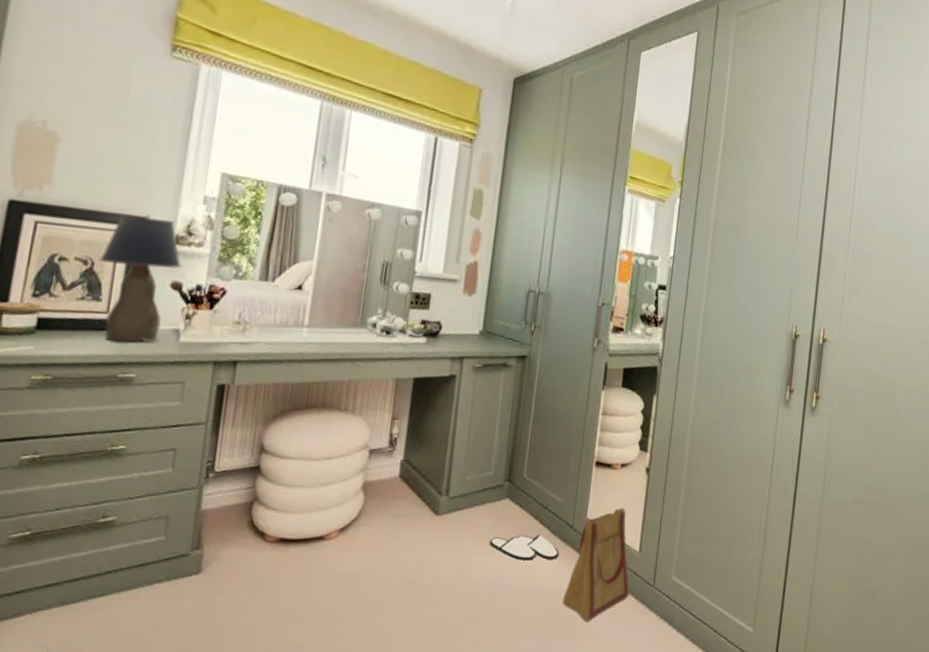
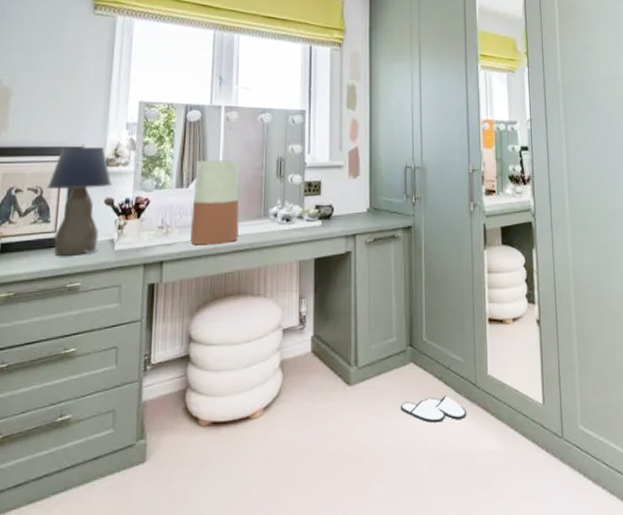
vase: none [271,252,337,351] -> present [190,160,239,246]
shopping bag: present [562,507,630,622] -> none [476,361,540,480]

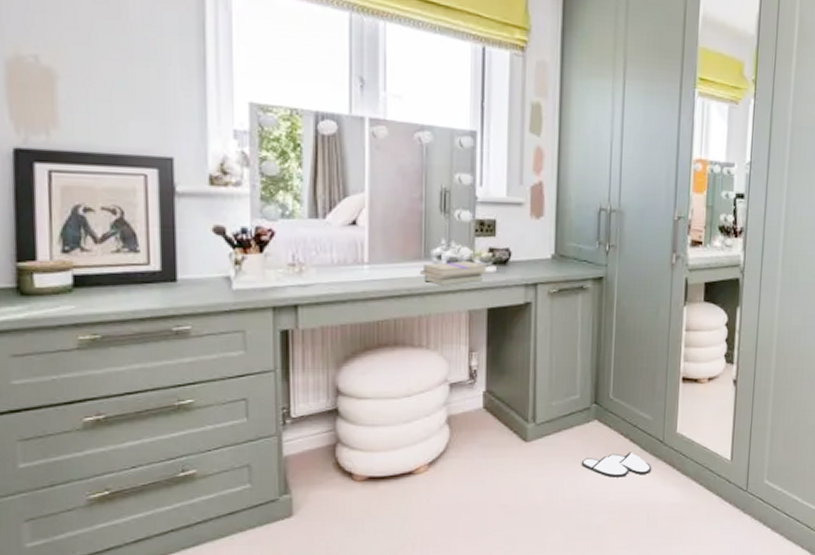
table lamp: present [46,144,113,256] -> none [128,154,221,294]
vase: present [190,160,239,246] -> none [332,185,393,290]
books: none [259,217,314,240] -> present [419,261,487,286]

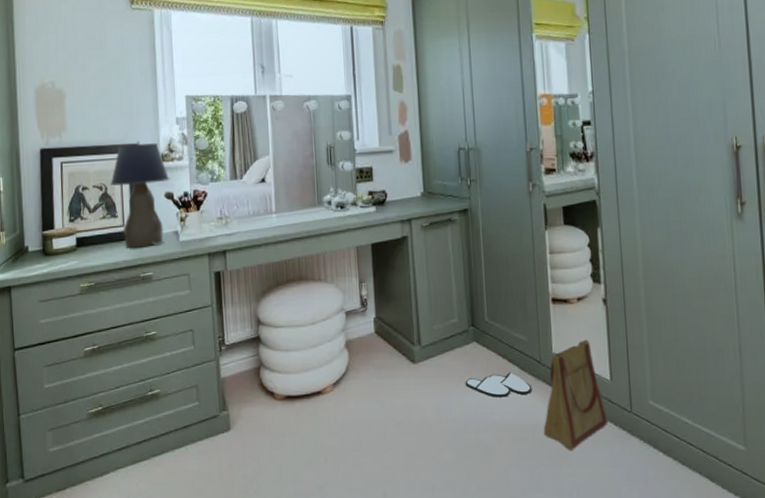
table lamp: none [128,154,221,294] -> present [109,141,170,248]
books: present [419,261,487,286] -> none [314,204,369,227]
shopping bag: none [658,420,724,529] -> present [543,339,609,450]

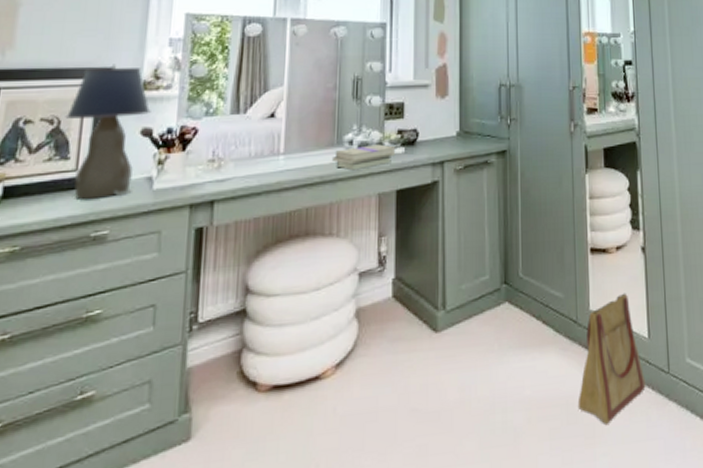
books: none [314,204,369,227] -> present [331,144,396,171]
slippers: present [465,372,533,397] -> none [493,335,568,368]

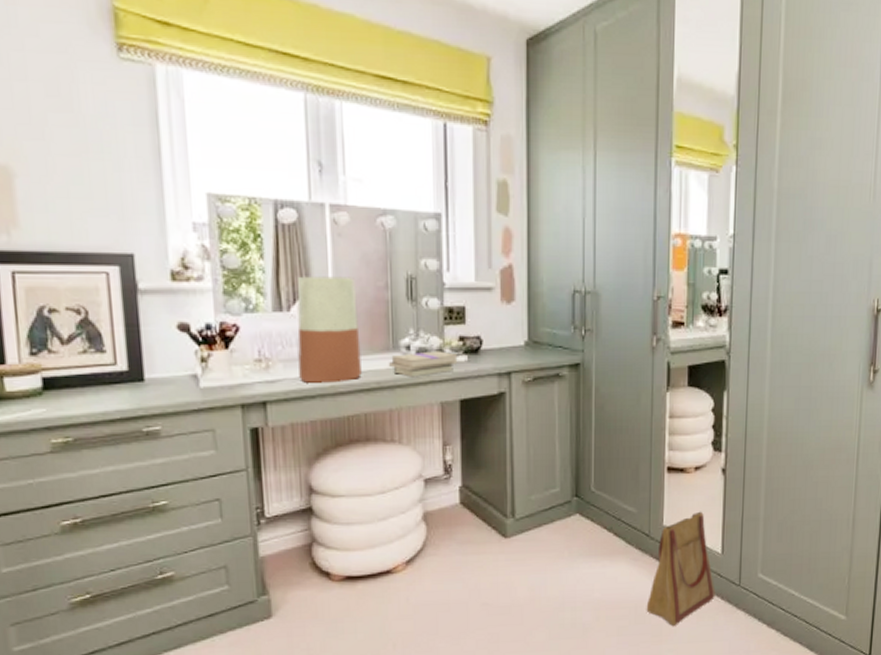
table lamp: present [65,64,151,199] -> none [92,250,185,394]
vase: none [248,80,308,181] -> present [297,276,362,384]

